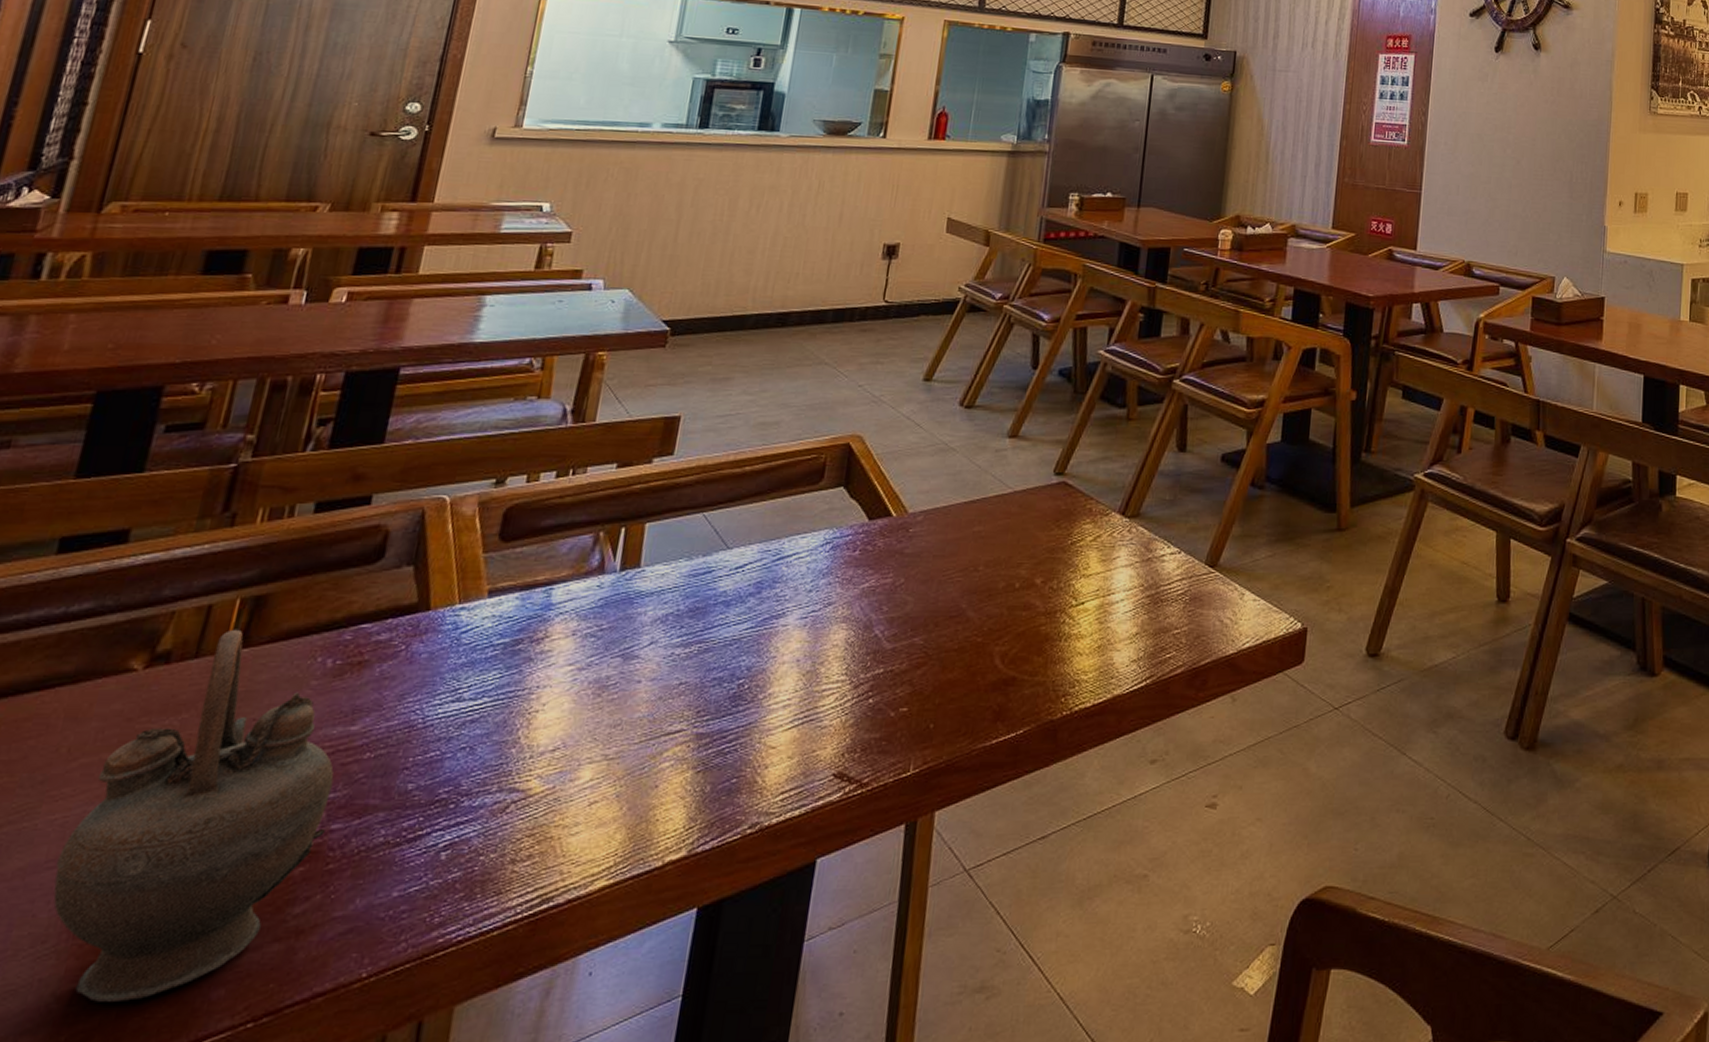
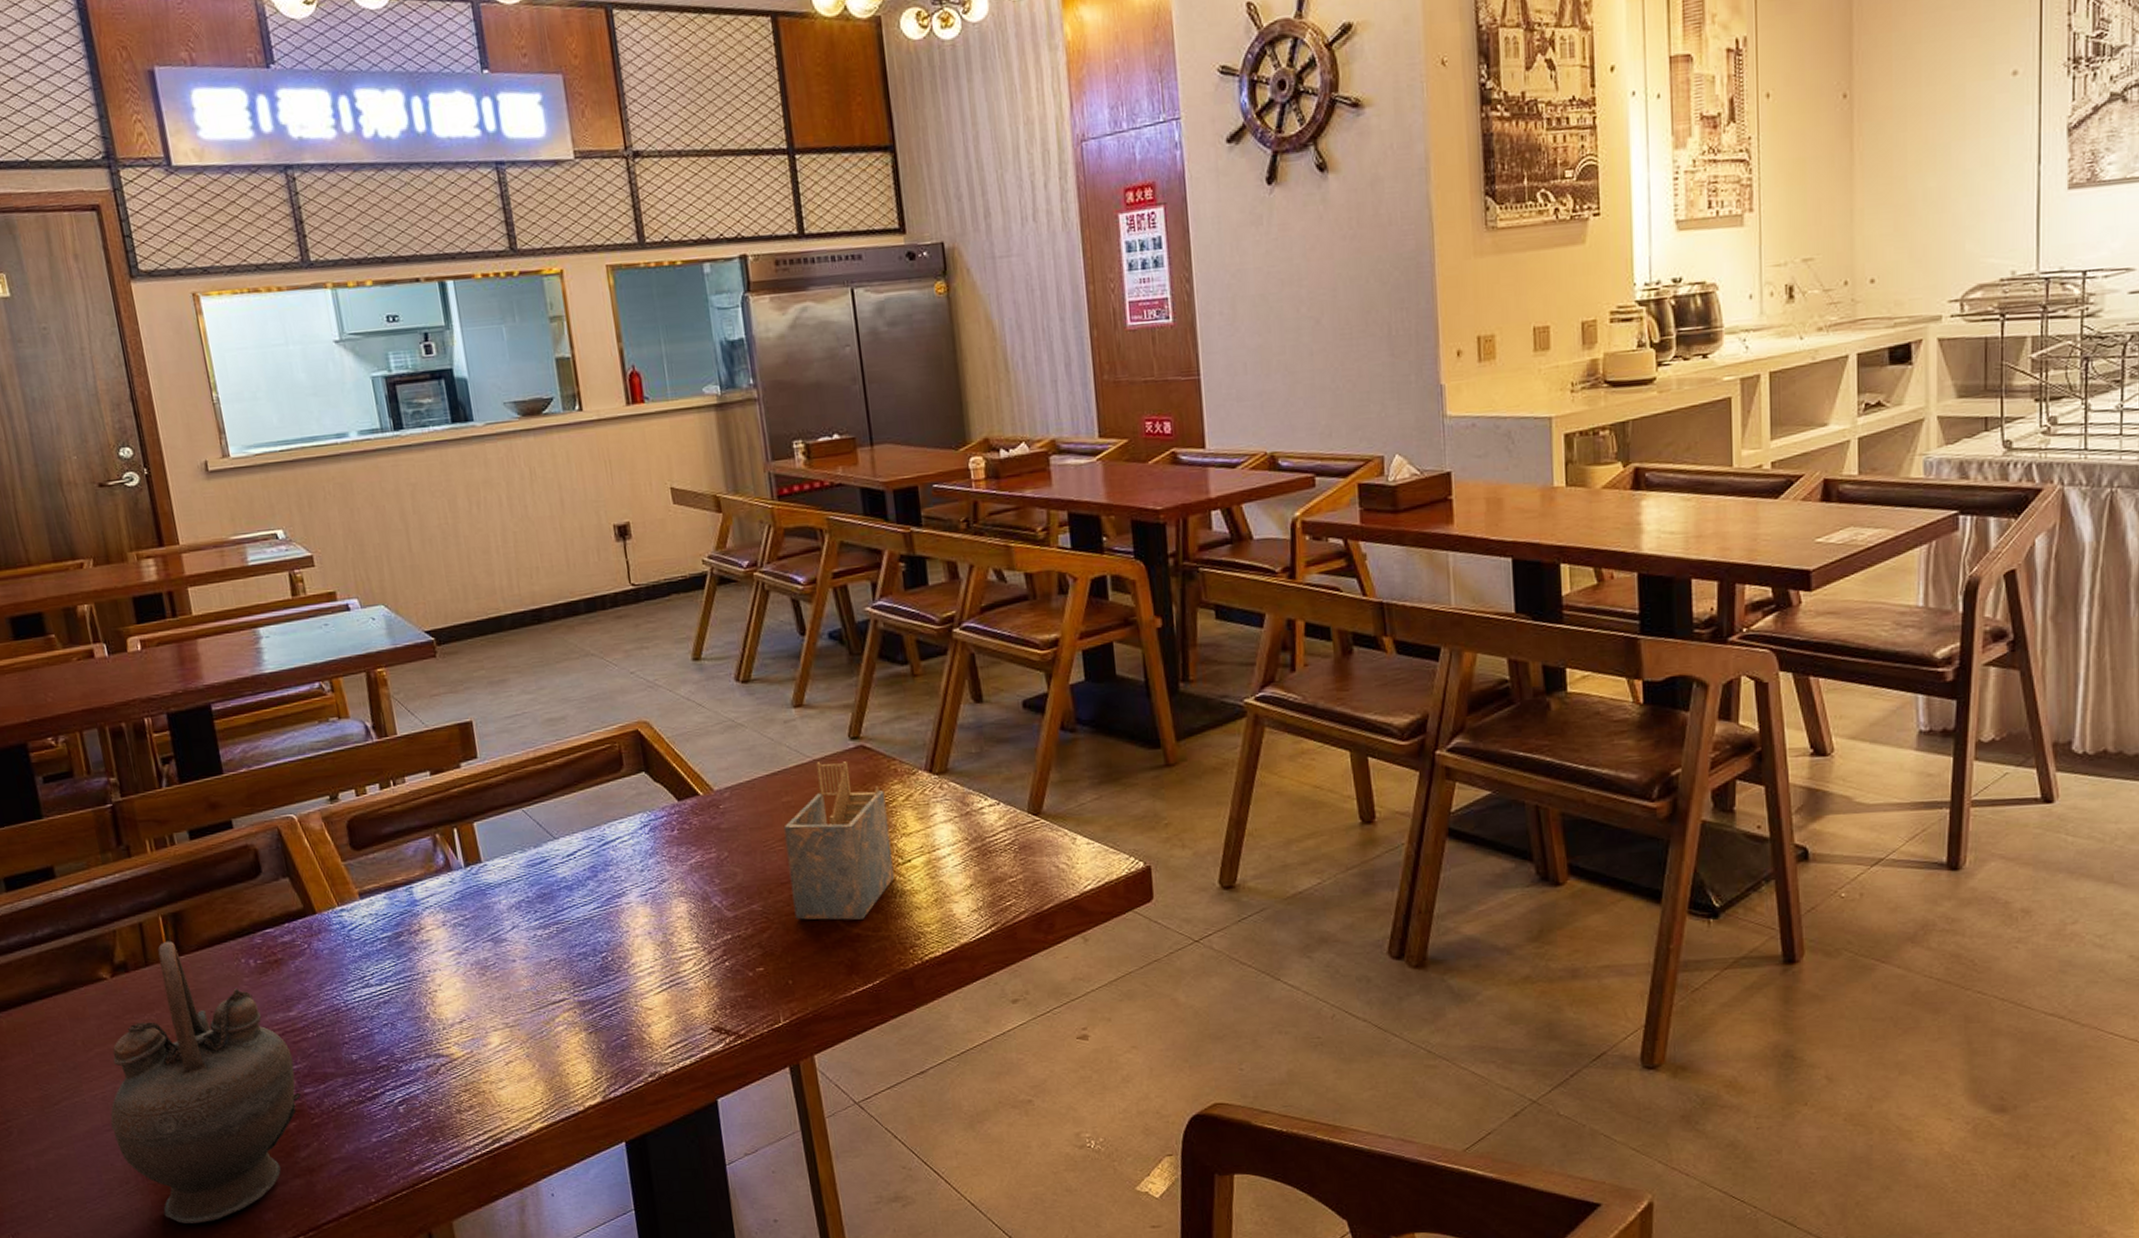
napkin holder: none [955,494,1075,662] -> present [783,761,895,920]

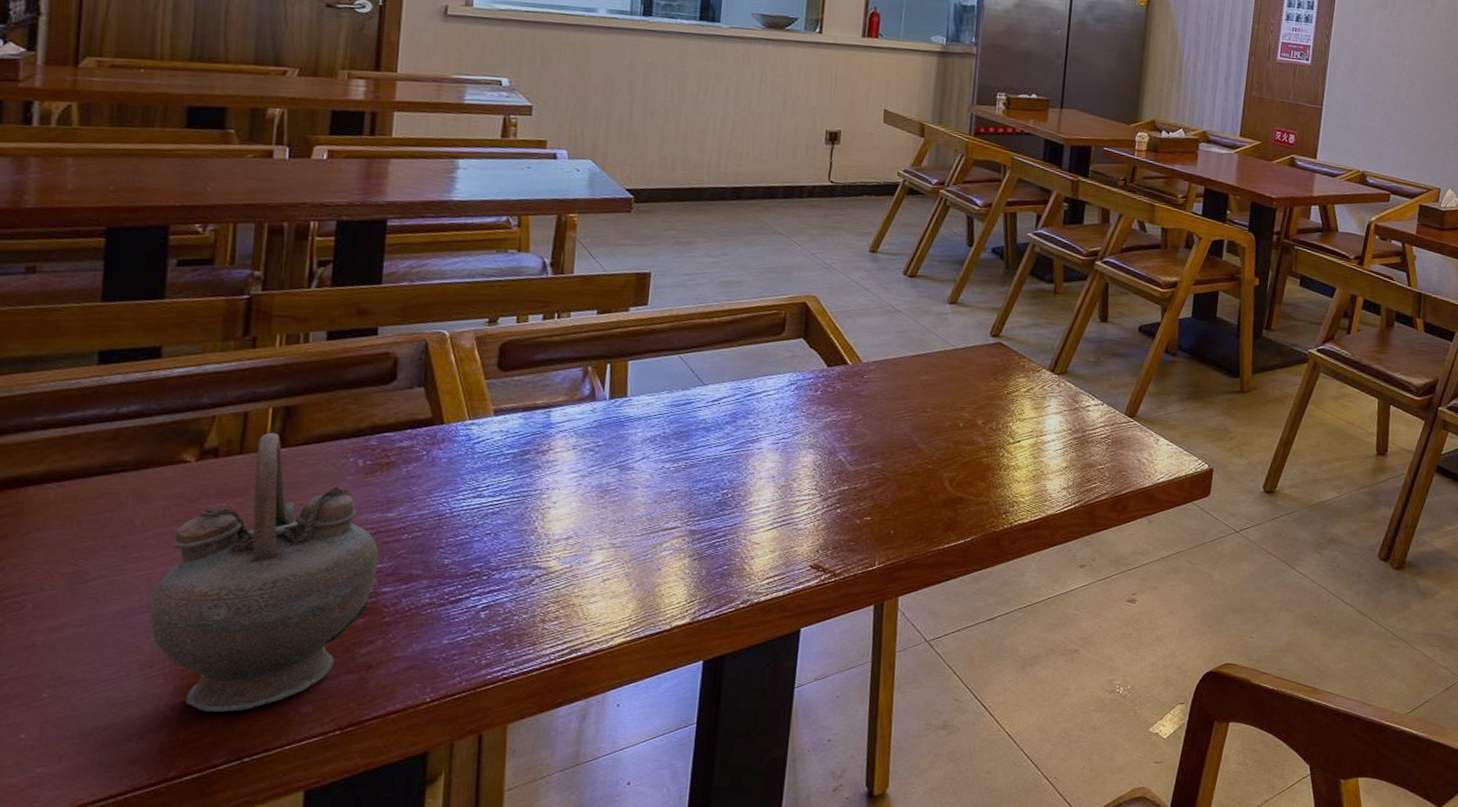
napkin holder: present [783,761,895,920] -> none [909,351,1010,485]

